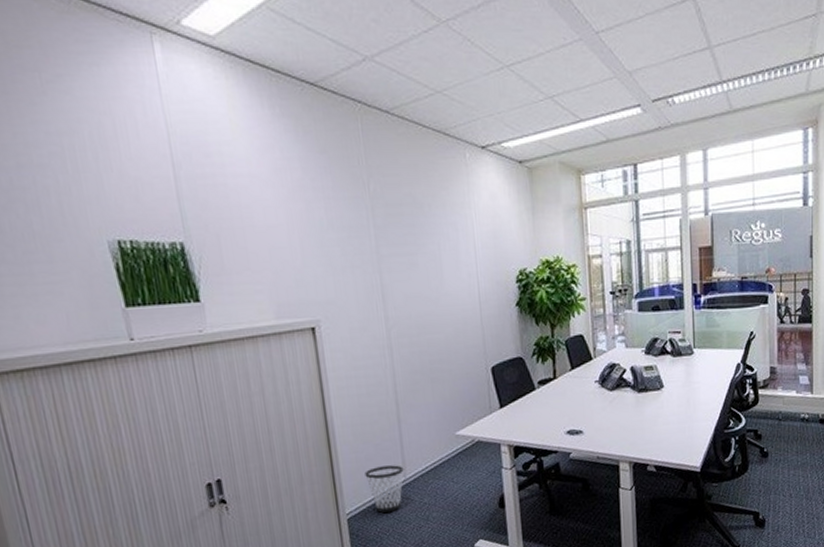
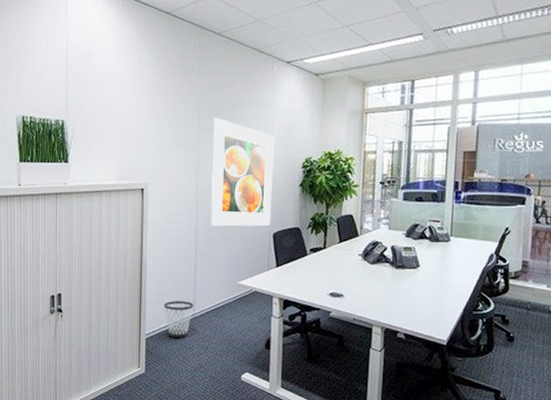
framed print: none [396,225,487,367] -> present [210,117,274,227]

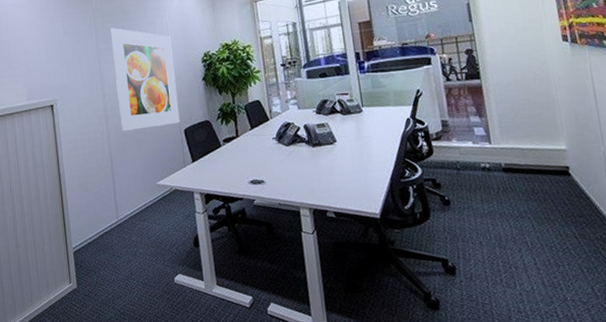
wastebasket: present [164,301,194,339] -> none [87,209,117,249]

